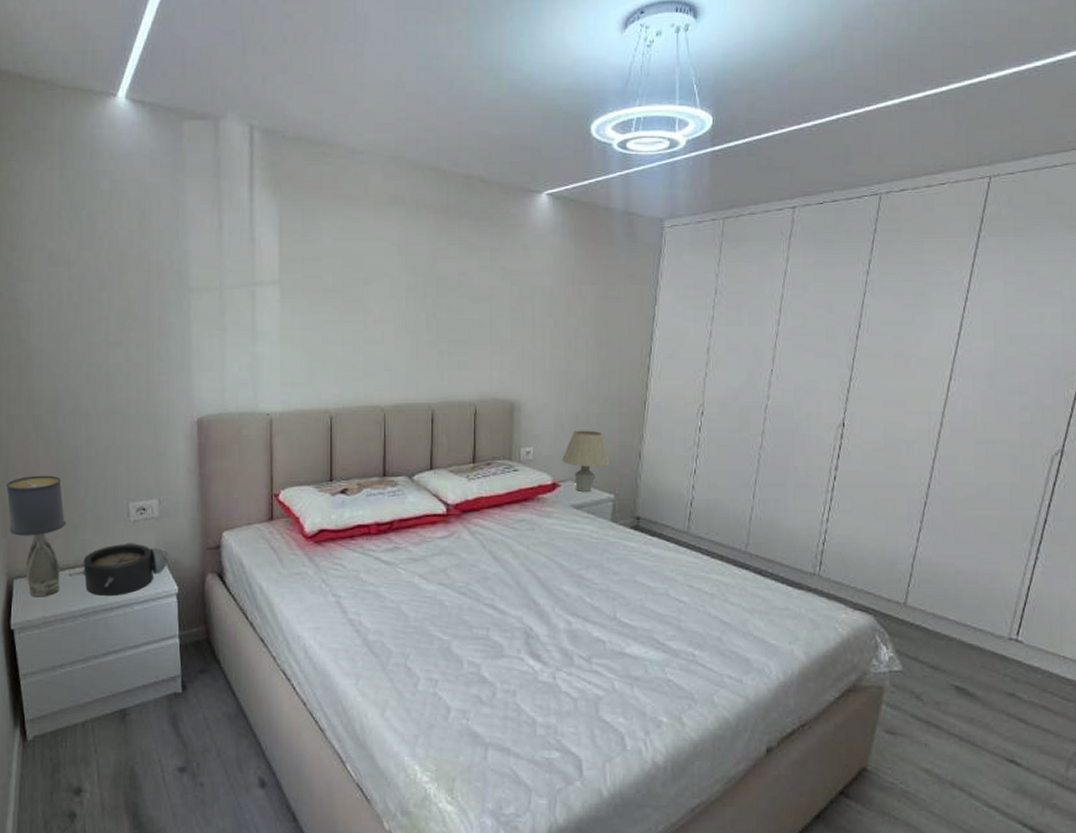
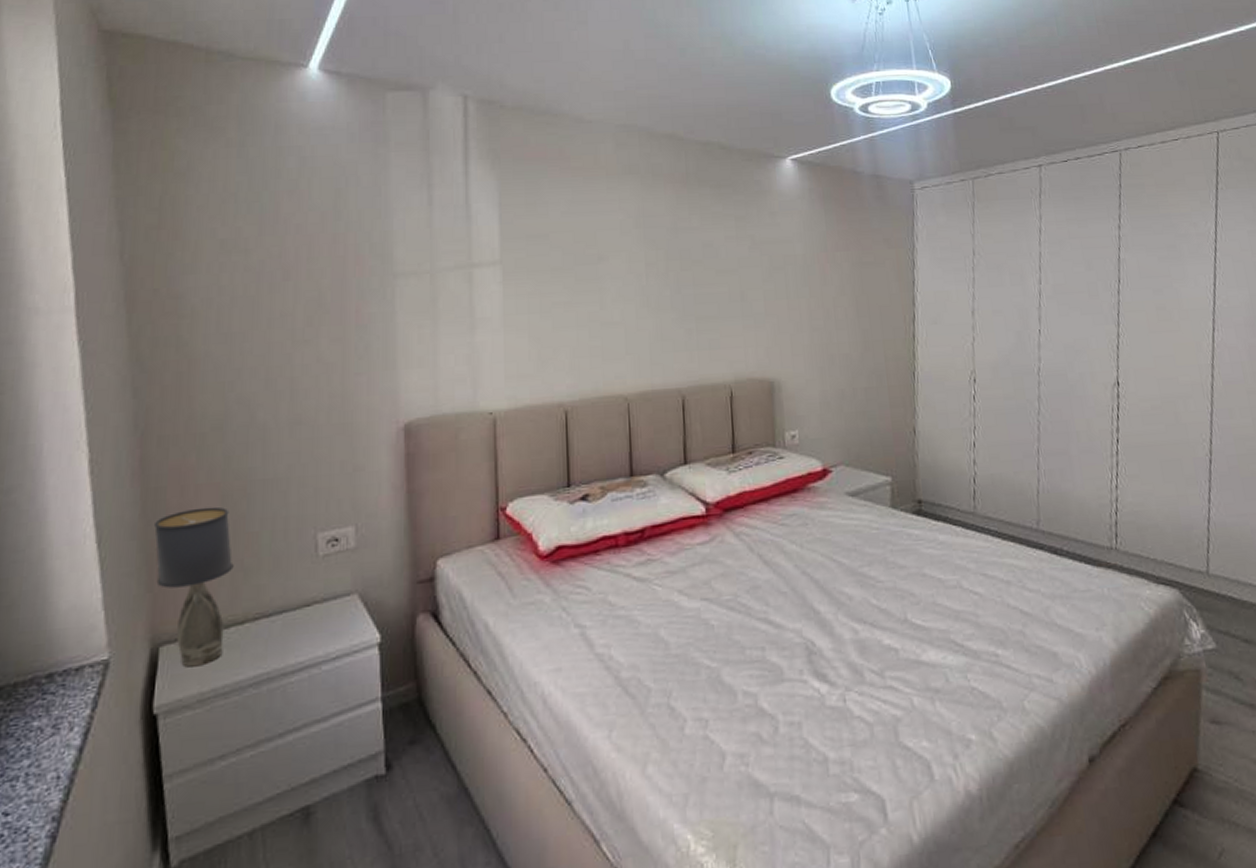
alarm clock: present [68,542,168,597] -> none [234,582,367,657]
table lamp: present [561,430,610,493] -> none [830,406,883,478]

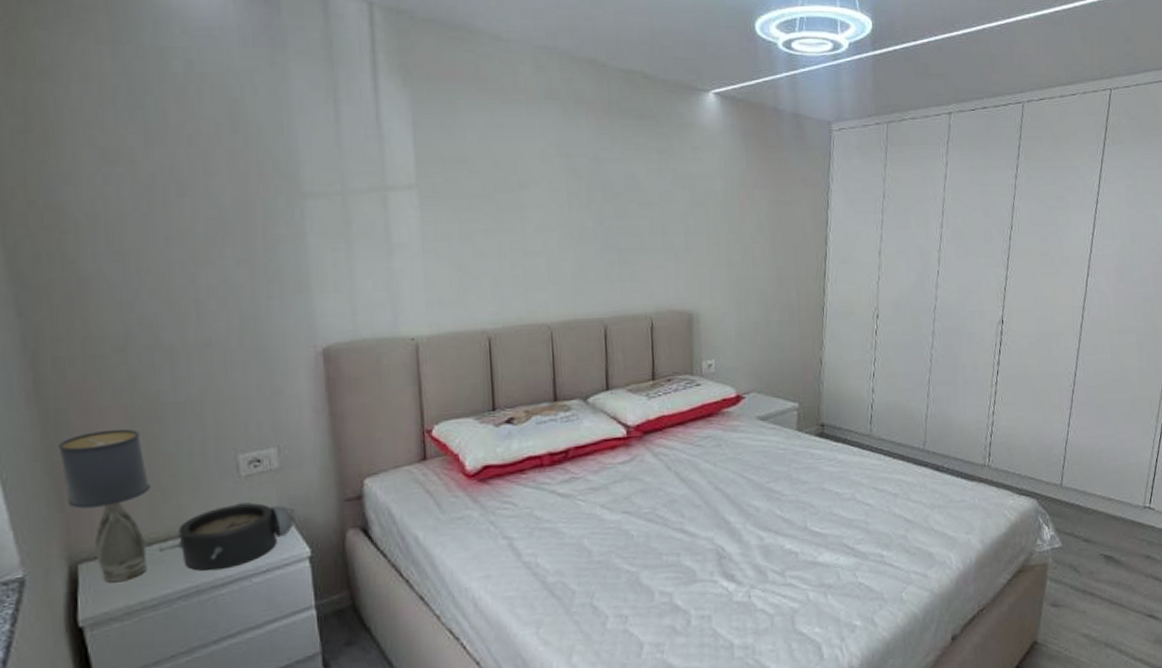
alarm clock: none [234,582,367,657] -> present [157,501,294,571]

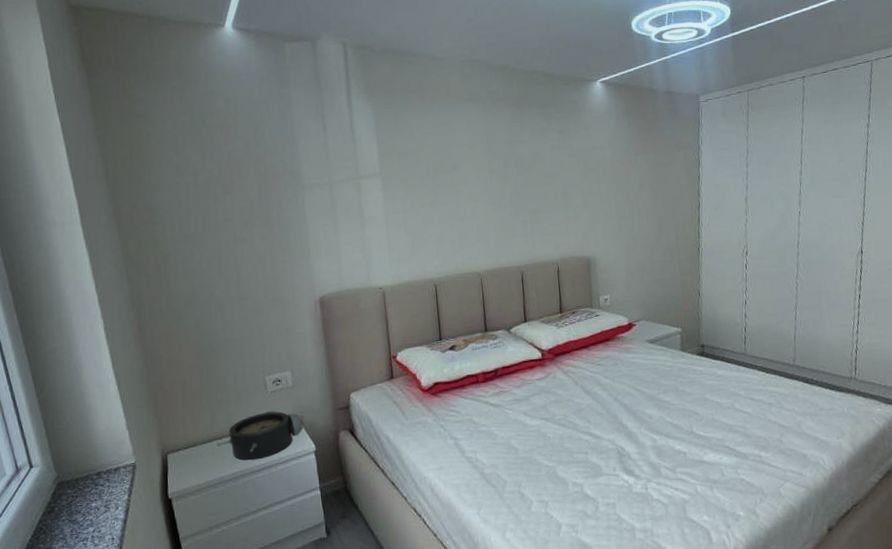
table lamp: present [59,428,151,583] -> none [154,359,211,468]

